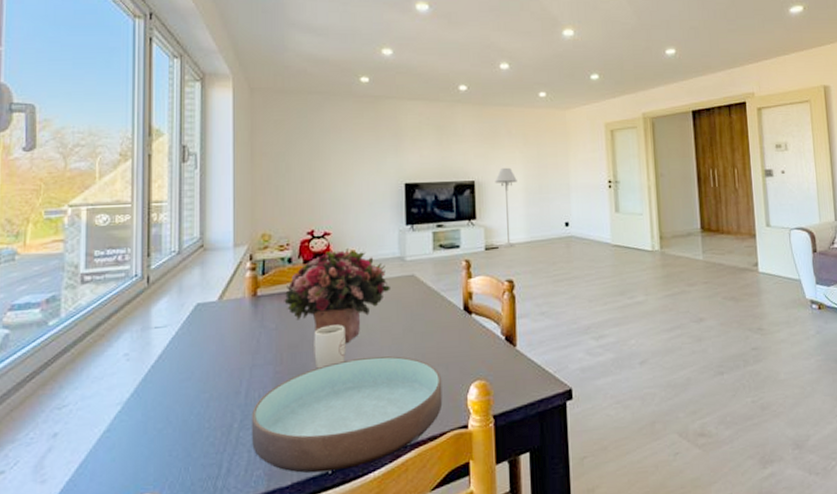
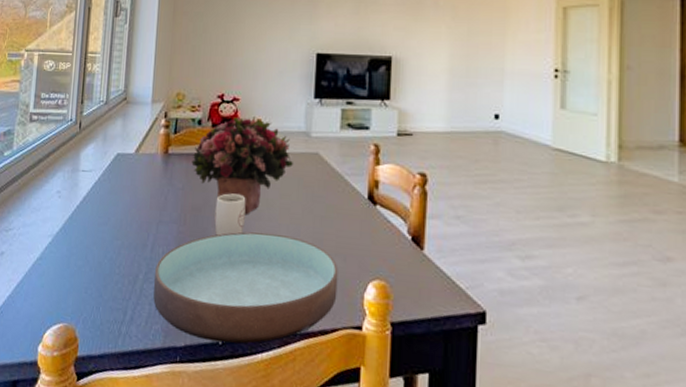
floor lamp: present [495,167,517,247] -> none [414,44,441,135]

